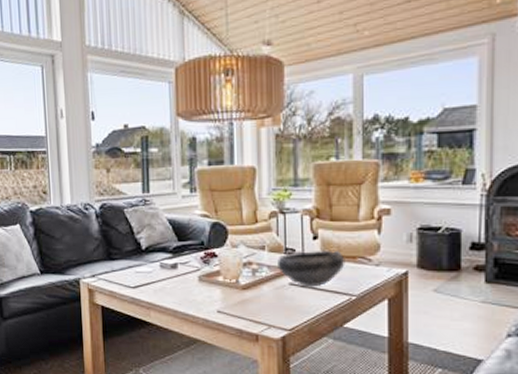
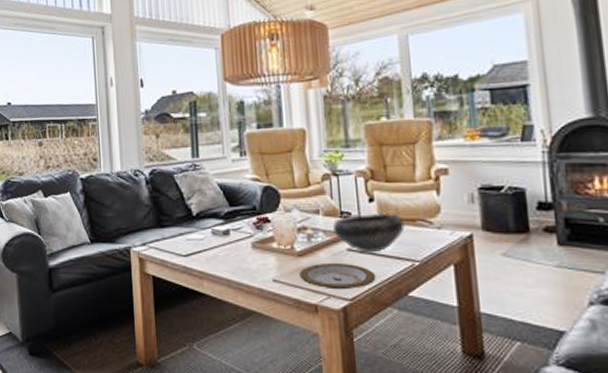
plate: none [242,295,315,321] -> present [298,262,376,290]

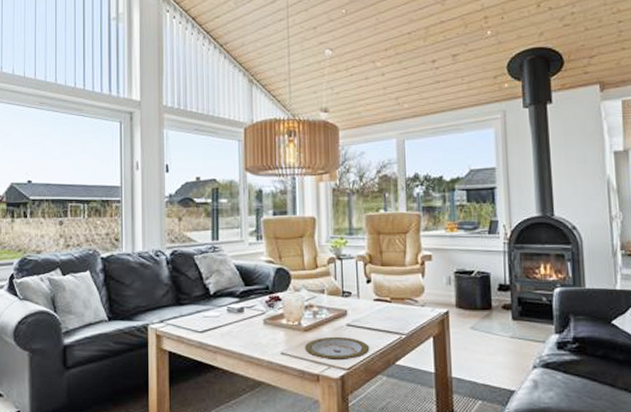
bowl: present [333,212,405,253] -> none [336,292,395,328]

